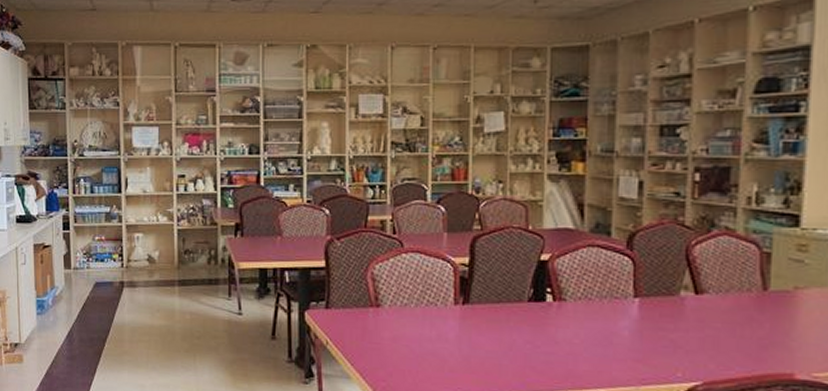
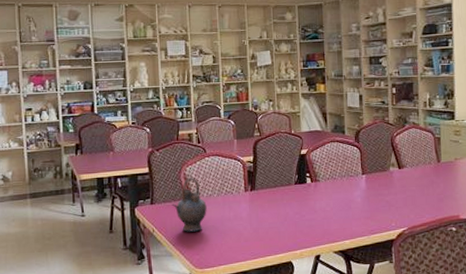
teapot: none [353,279,400,351] -> present [172,178,207,232]

